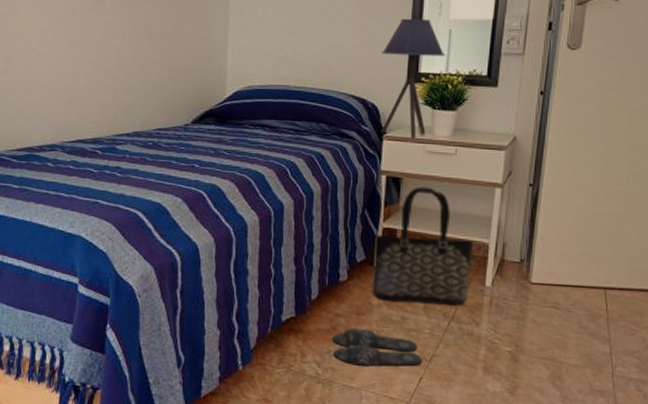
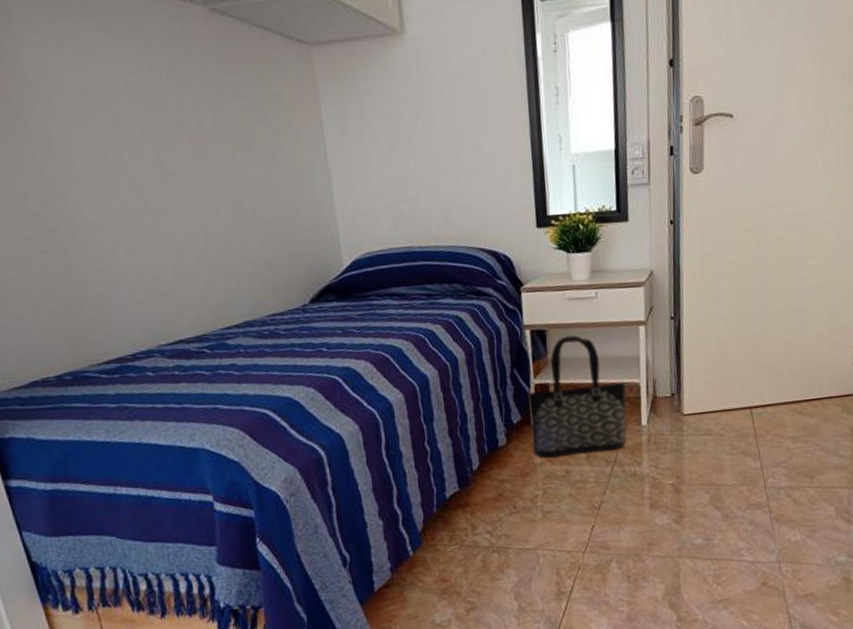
slippers: present [332,328,423,367] -> none [501,489,593,528]
table lamp: present [381,16,445,139] -> none [505,153,572,288]

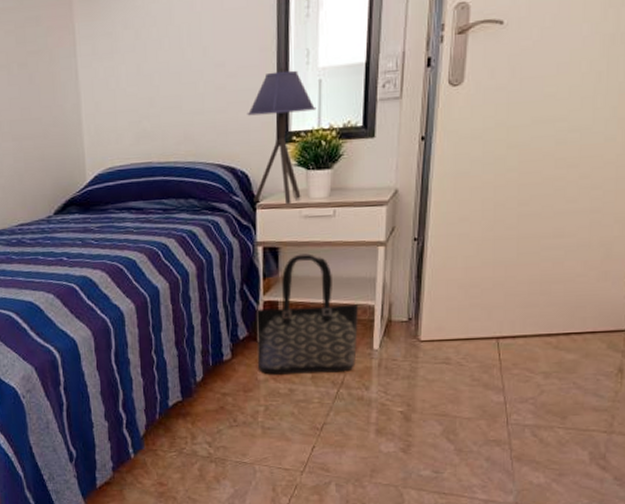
table lamp: none [505,153,572,288] -> present [247,68,316,205]

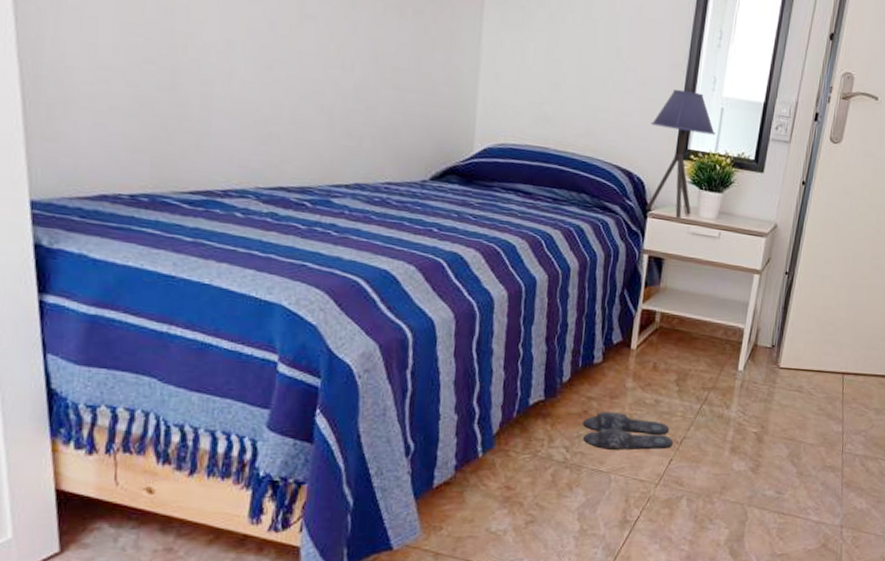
slippers: none [221,405,314,442] -> present [583,412,674,450]
tote bag: present [255,253,359,375] -> none [627,268,730,388]

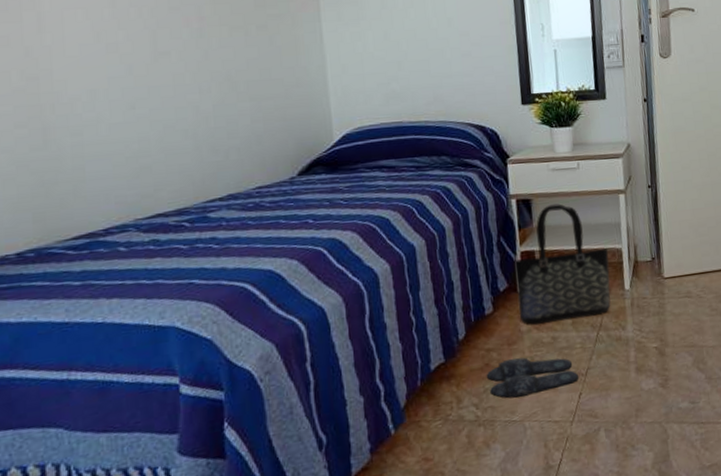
tote bag: none [627,268,730,388] -> present [513,203,611,324]
table lamp: present [646,88,716,219] -> none [492,39,554,160]

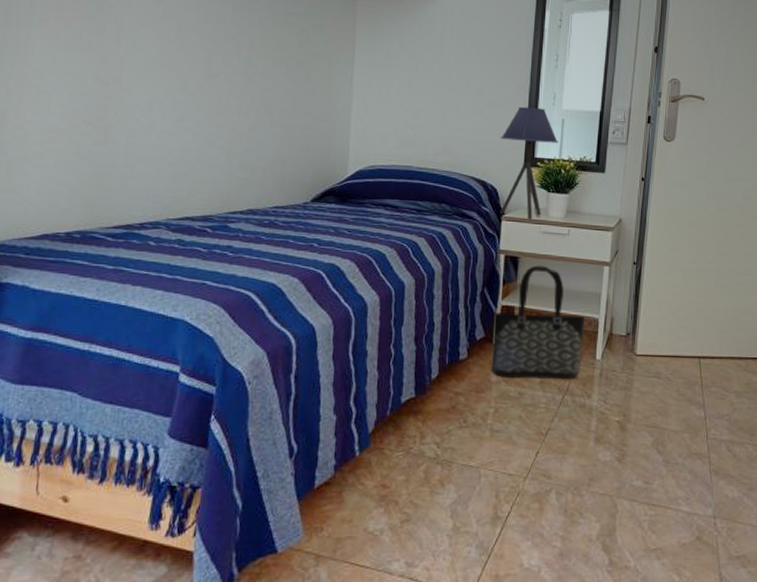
slippers: present [487,357,579,399] -> none [452,406,539,444]
table lamp: none [492,39,554,160] -> present [500,105,559,220]

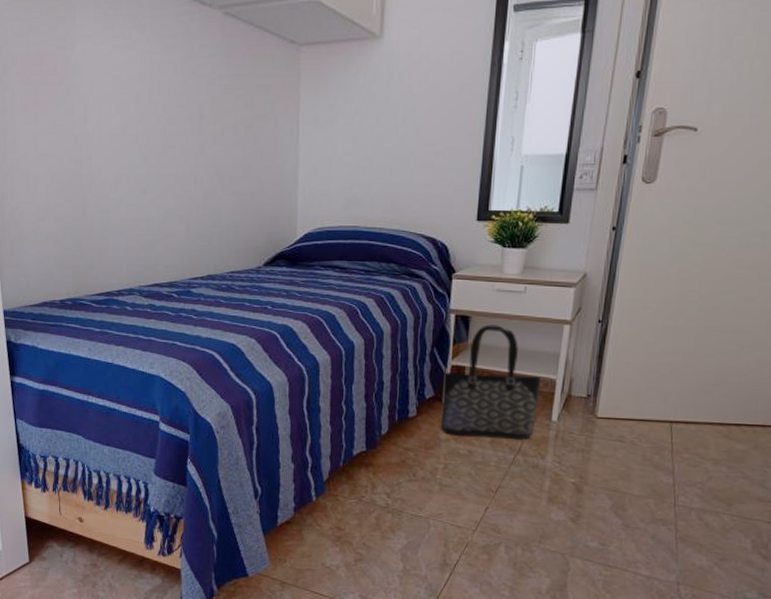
table lamp: present [500,105,559,220] -> none [450,152,517,278]

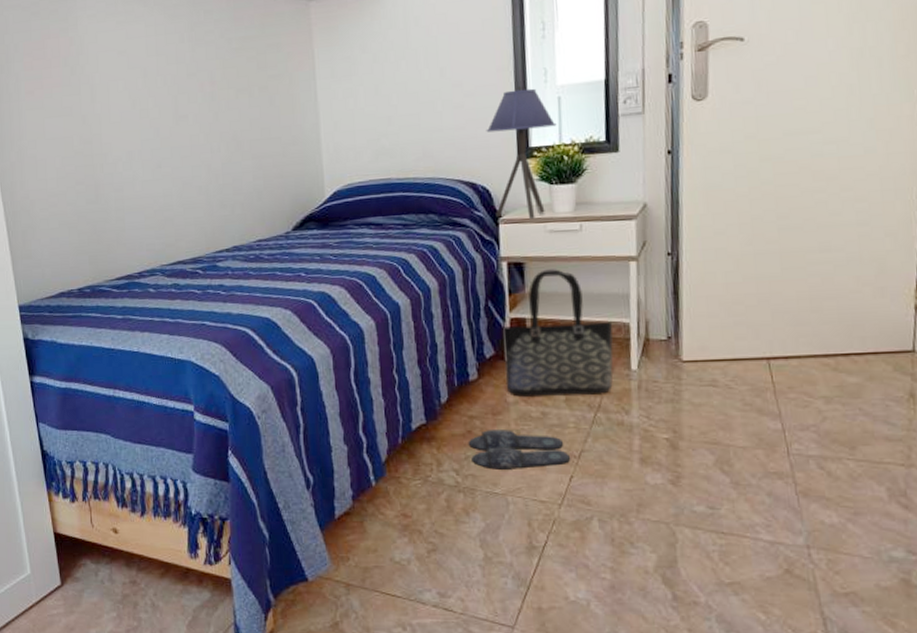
slippers: none [402,461,489,497] -> present [469,430,571,470]
table lamp: none [450,152,517,278] -> present [486,86,557,220]

